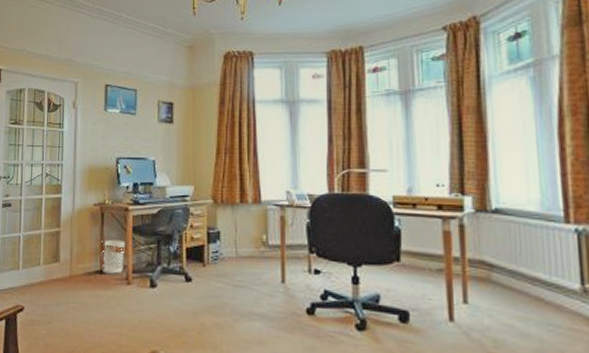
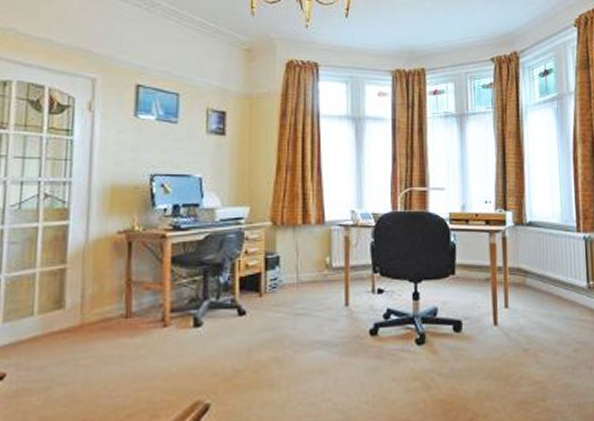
wastebasket: present [101,240,125,274] -> none [127,274,161,317]

